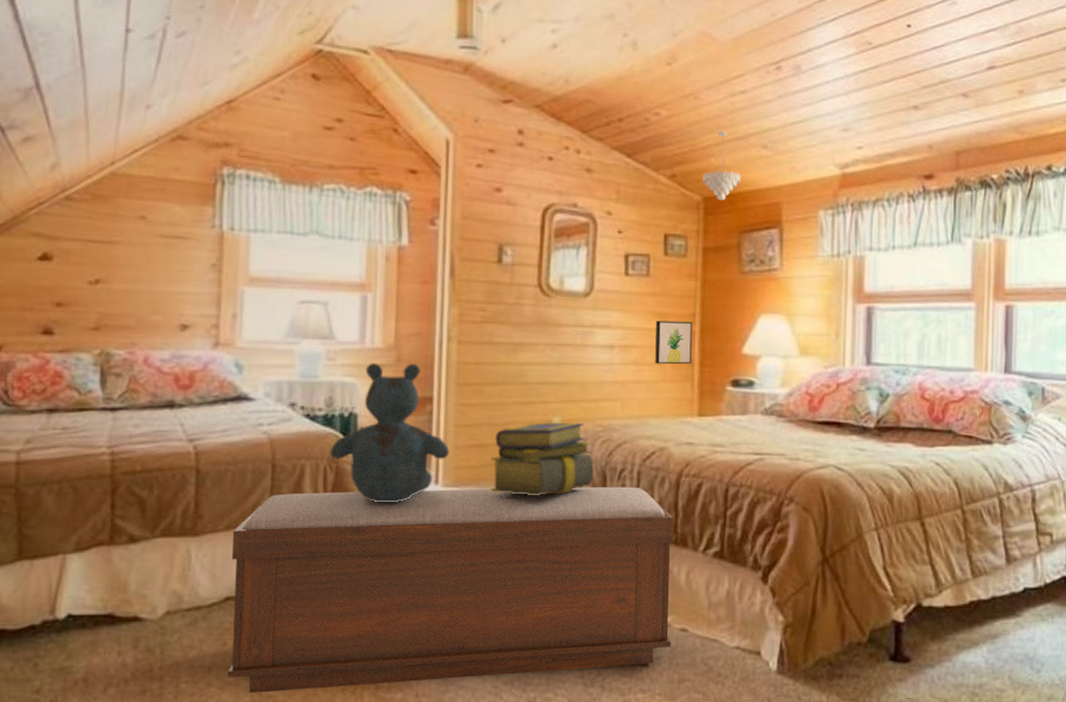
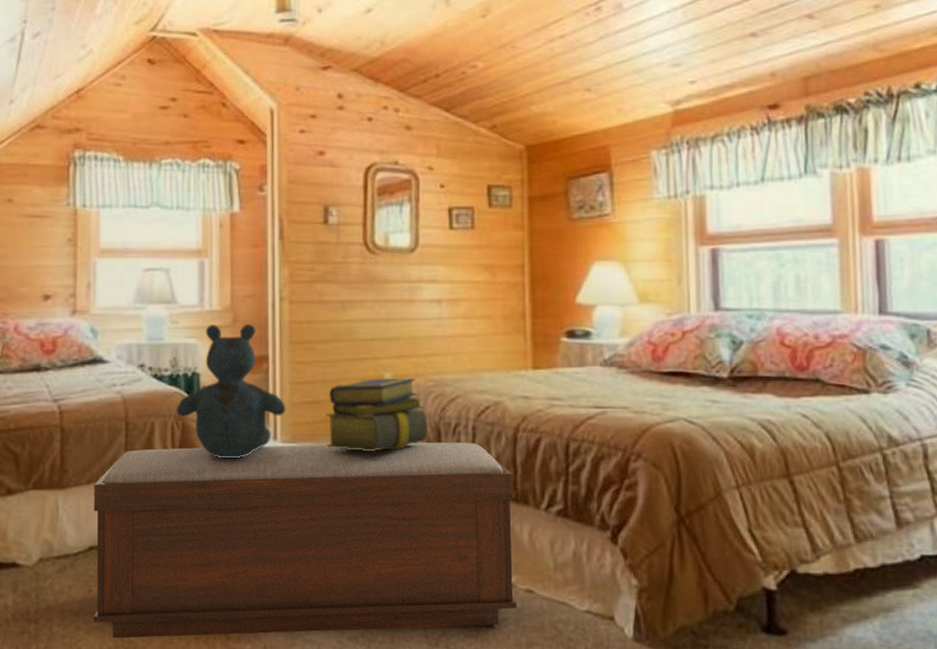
wall art: present [655,320,693,365] -> none [484,272,523,317]
pendant light: present [702,131,741,200] -> none [524,78,564,148]

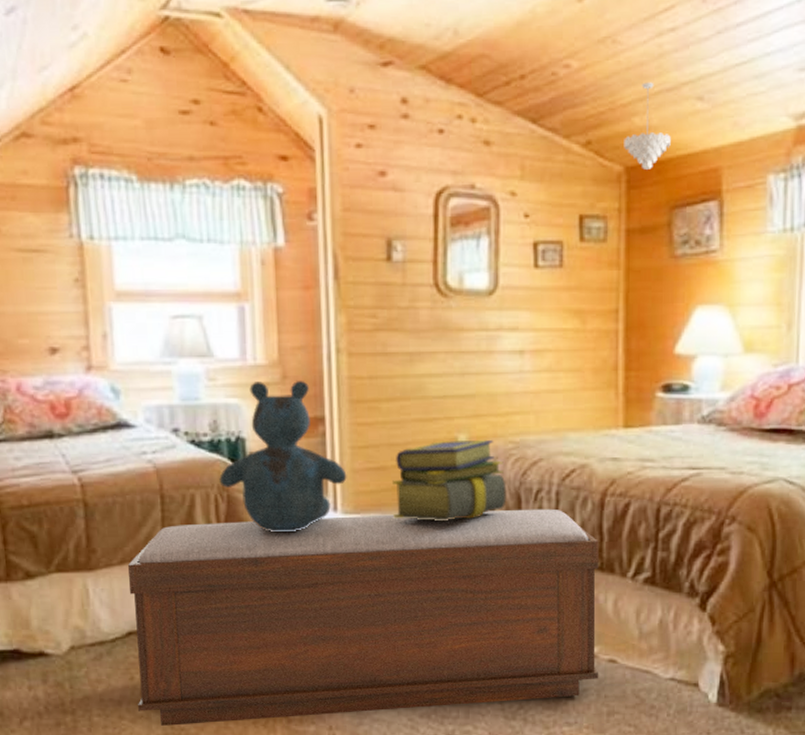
pendant light: none [524,78,564,148] -> present [624,82,671,170]

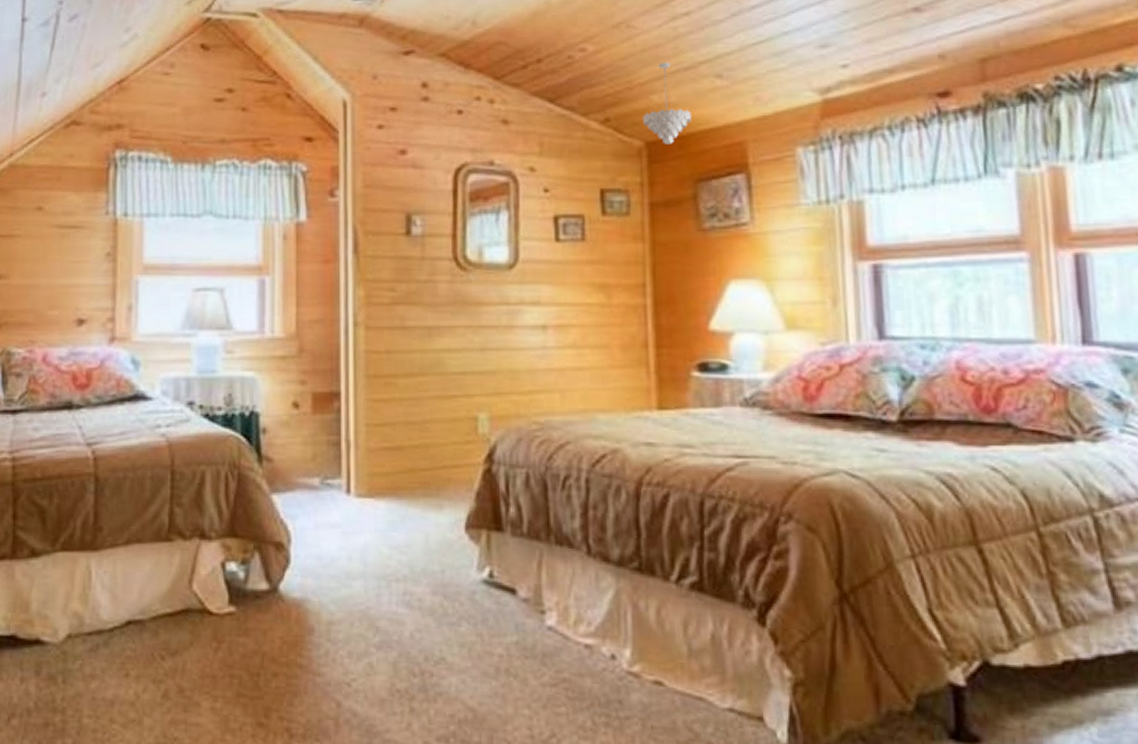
bench: present [127,508,599,726] -> none [131,497,644,734]
teddy bear: present [219,381,347,533] -> none [231,355,361,516]
stack of books: present [391,439,507,522] -> none [408,419,532,509]

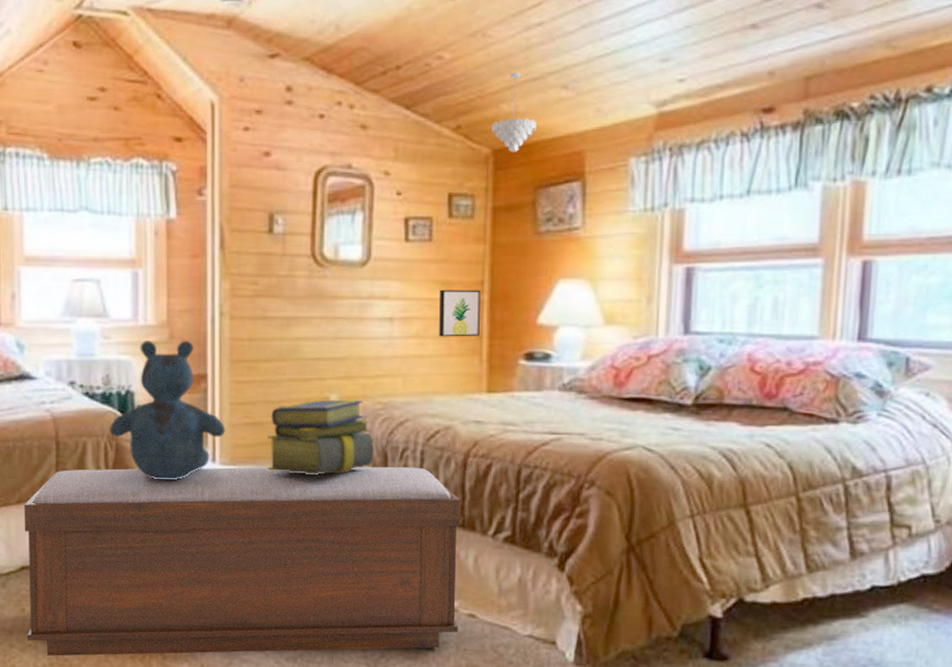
bench: none [131,497,644,734] -> present [23,466,461,656]
teddy bear: none [231,355,361,516] -> present [109,341,226,480]
stack of books: none [408,419,532,509] -> present [266,399,374,476]
wall art: none [597,293,645,347] -> present [439,289,481,337]

